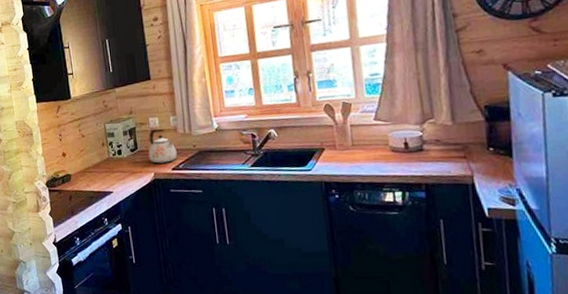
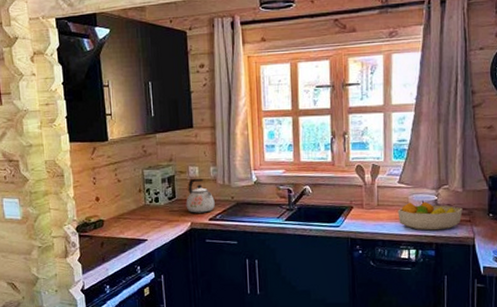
fruit bowl: none [376,138,455,170] -> present [398,201,463,231]

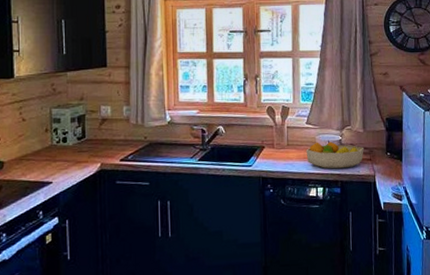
kettle: present [186,179,215,213] -> none [96,118,127,154]

